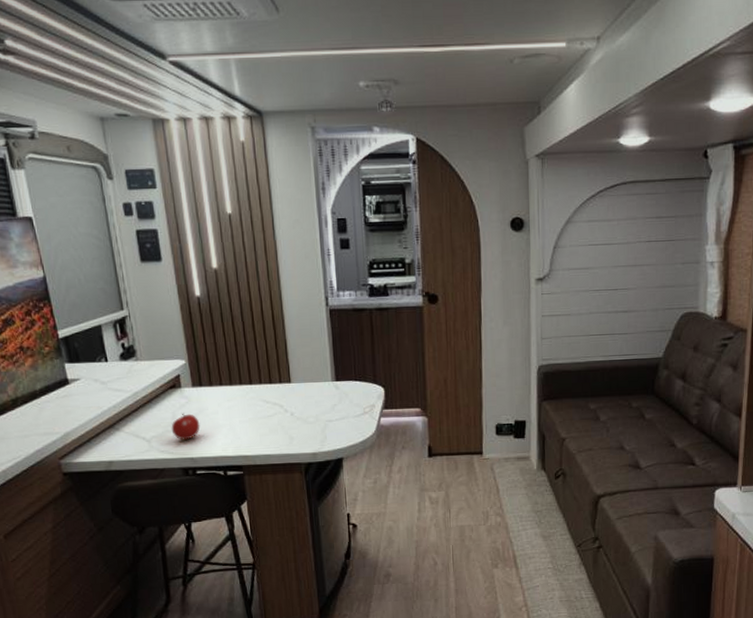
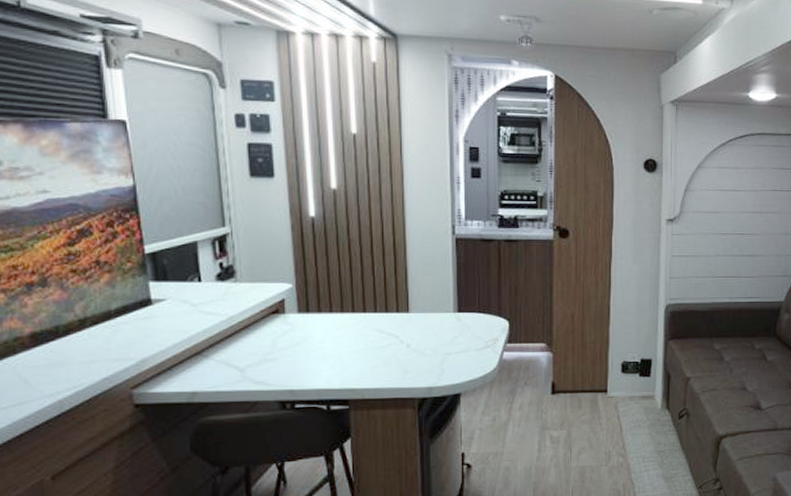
fruit: present [171,413,200,441] -> none [270,341,304,372]

